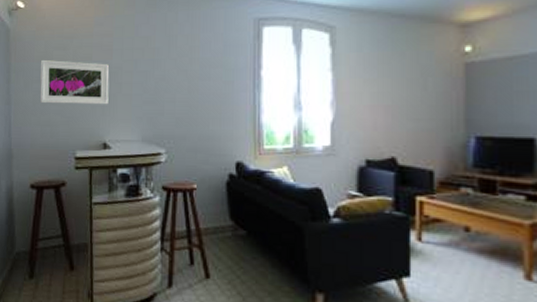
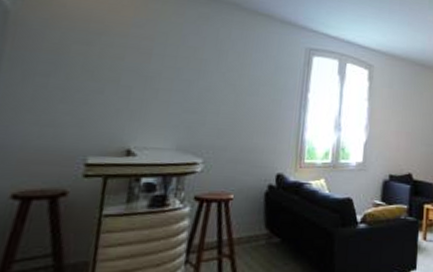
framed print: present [40,59,109,105] -> none [44,51,145,110]

